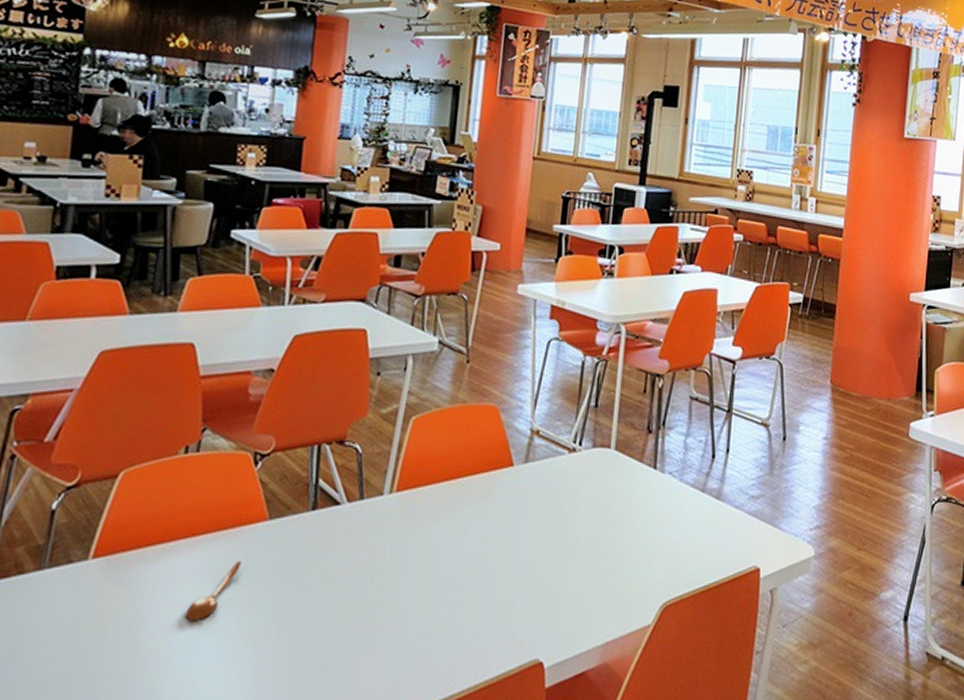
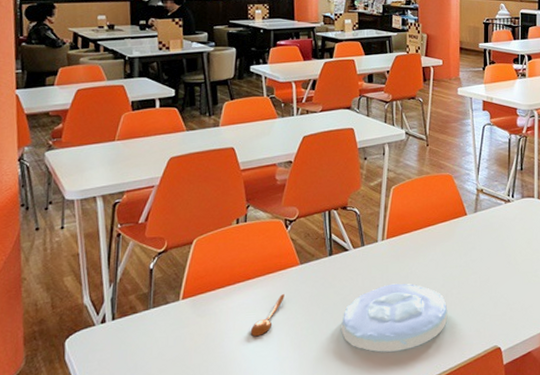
plate: none [317,557,473,658] -> present [341,283,448,352]

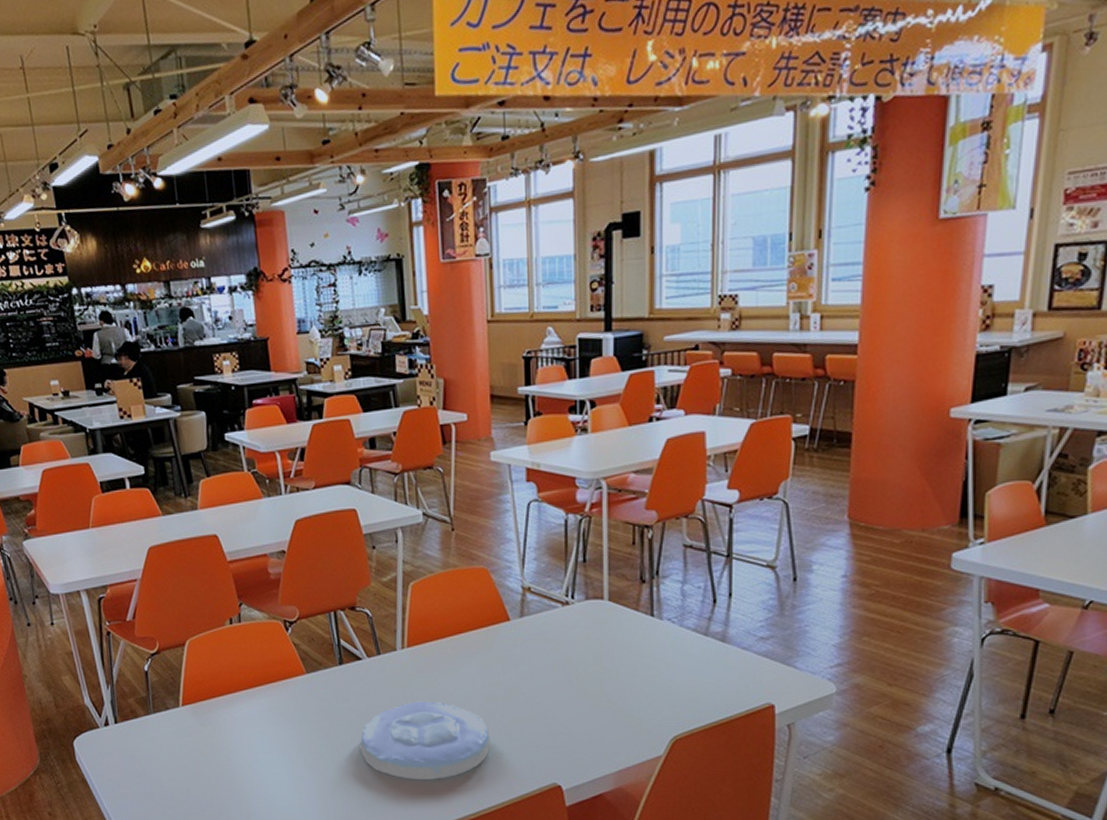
spoon: present [250,294,285,337] -> none [258,706,292,752]

